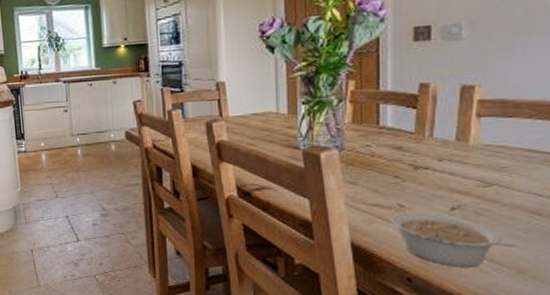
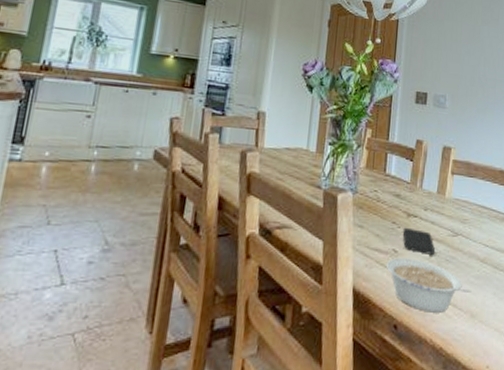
smartphone: none [409,180,459,208] -> present [402,227,436,255]

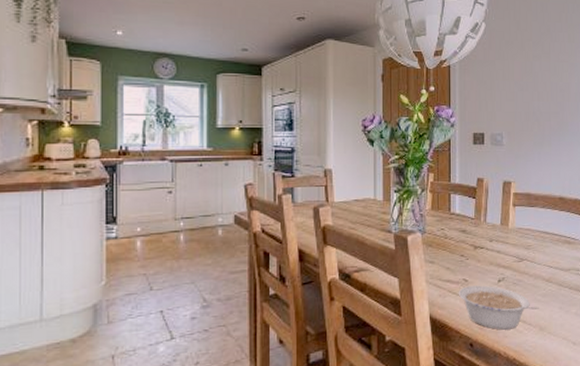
smartphone: present [402,227,436,255] -> none [471,258,503,280]

